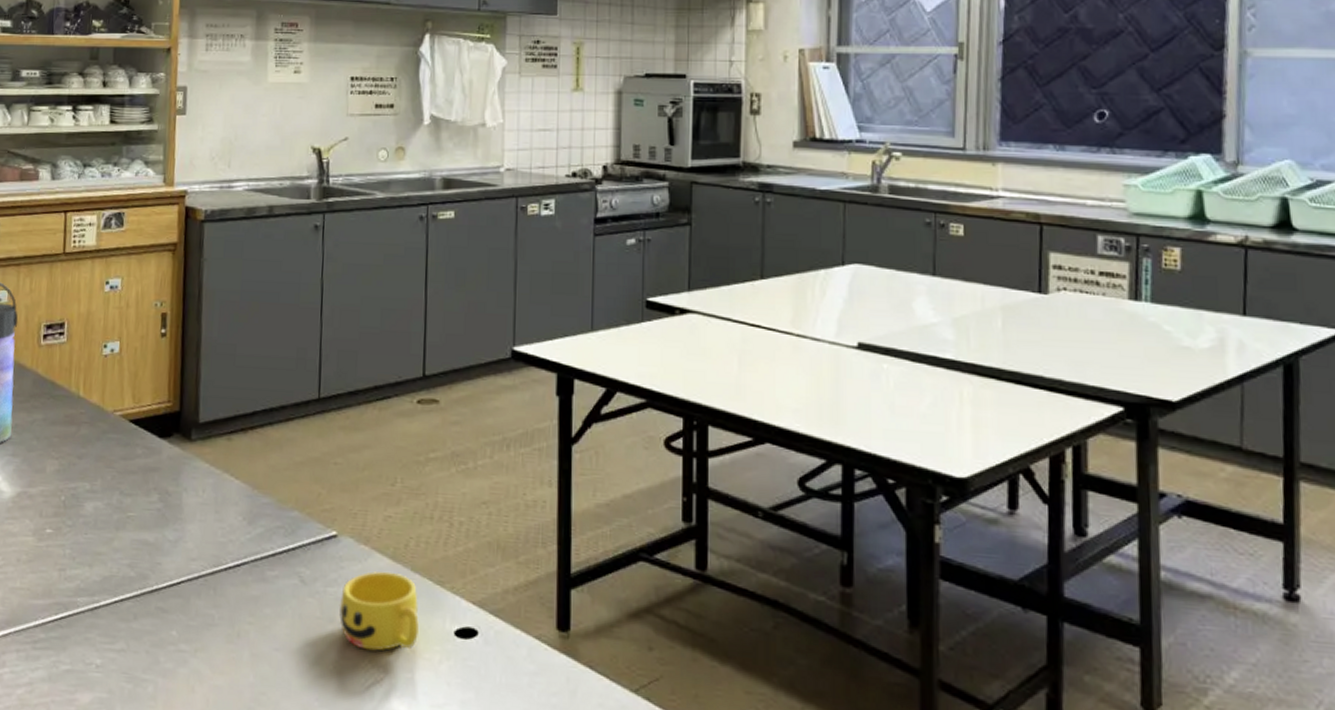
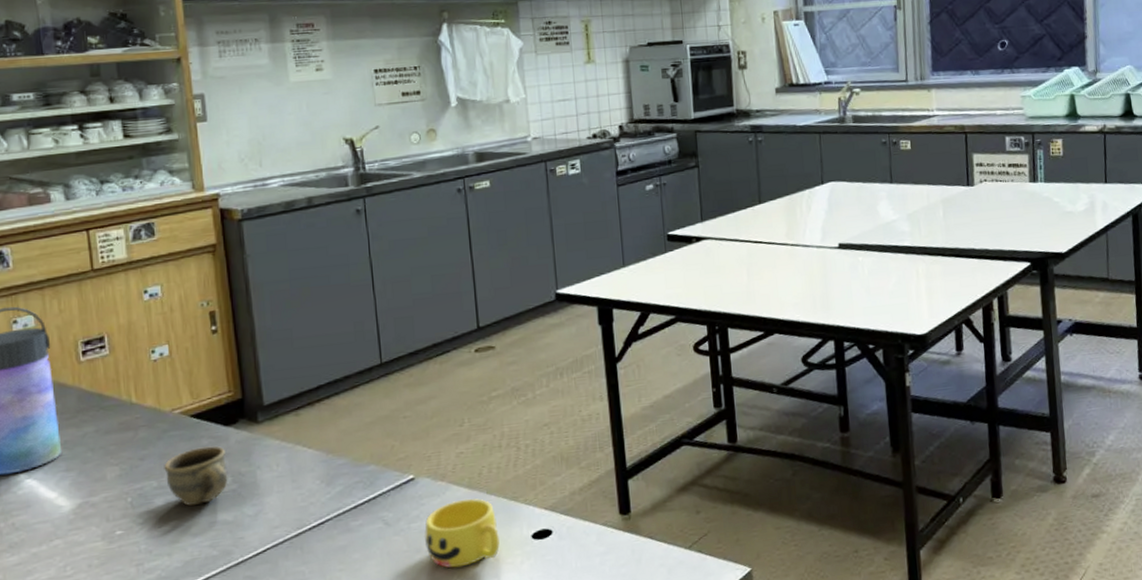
cup: none [98,456,156,519] -> present [164,446,228,507]

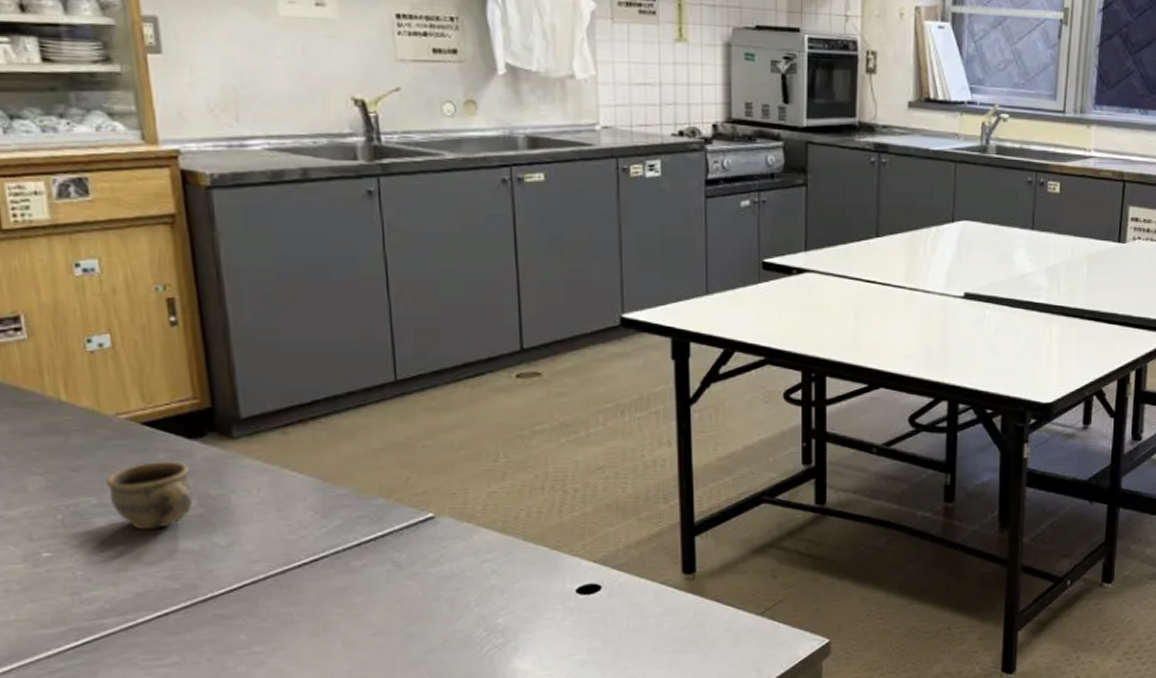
cup: present [425,498,500,568] -> none [445,544,537,620]

